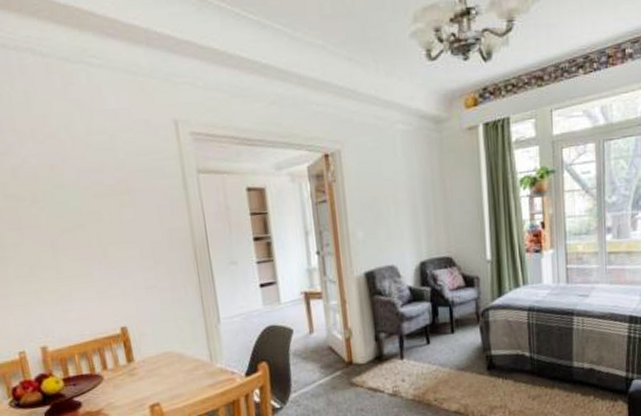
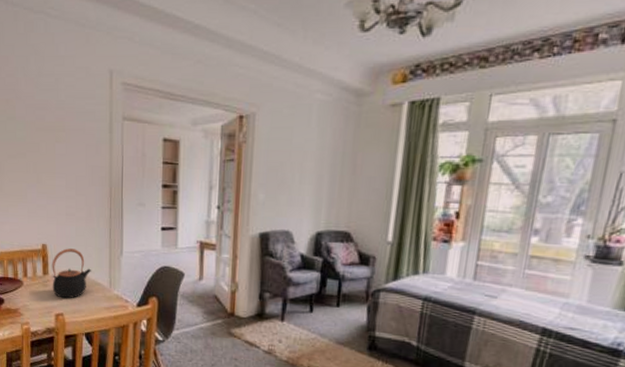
teapot: none [136,325,186,386] -> present [52,248,91,299]

